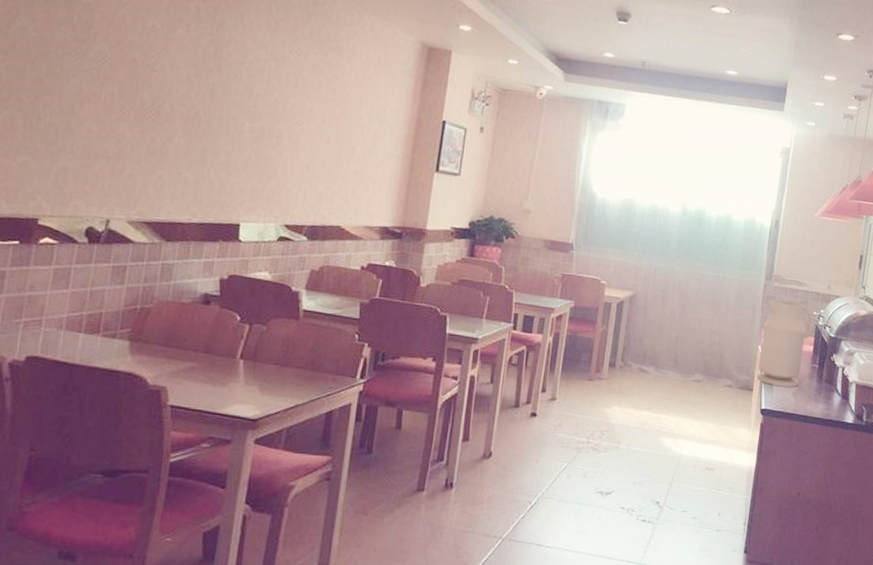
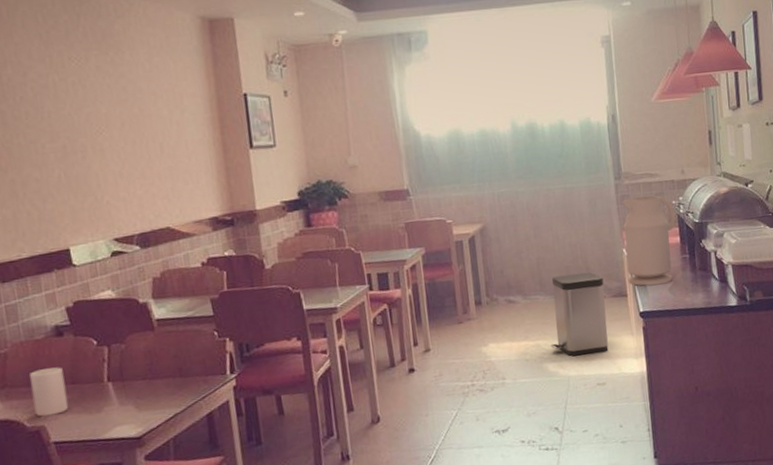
cup: none [161,332,200,379] -> present [28,367,69,417]
pedal bin: none [670,357,734,440] -> present [550,272,609,357]

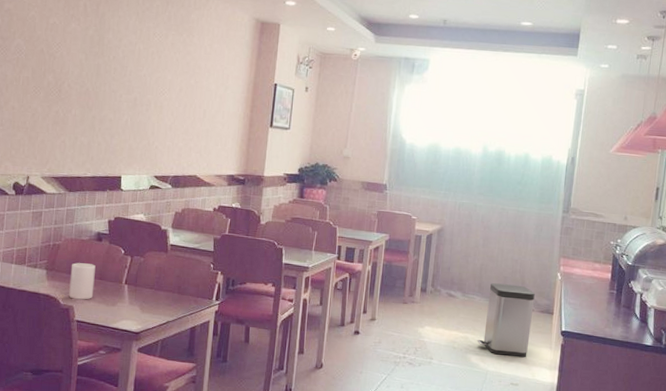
water jug: present [622,195,676,286] -> none [556,231,612,312]

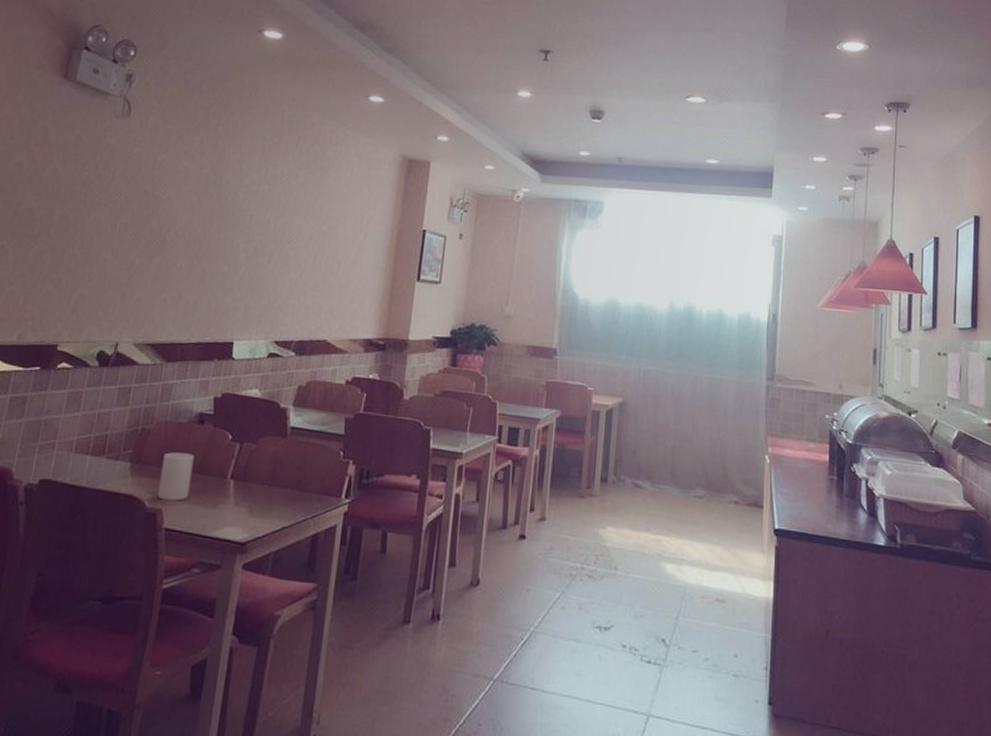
pedal bin: present [477,283,535,358] -> none [671,469,740,565]

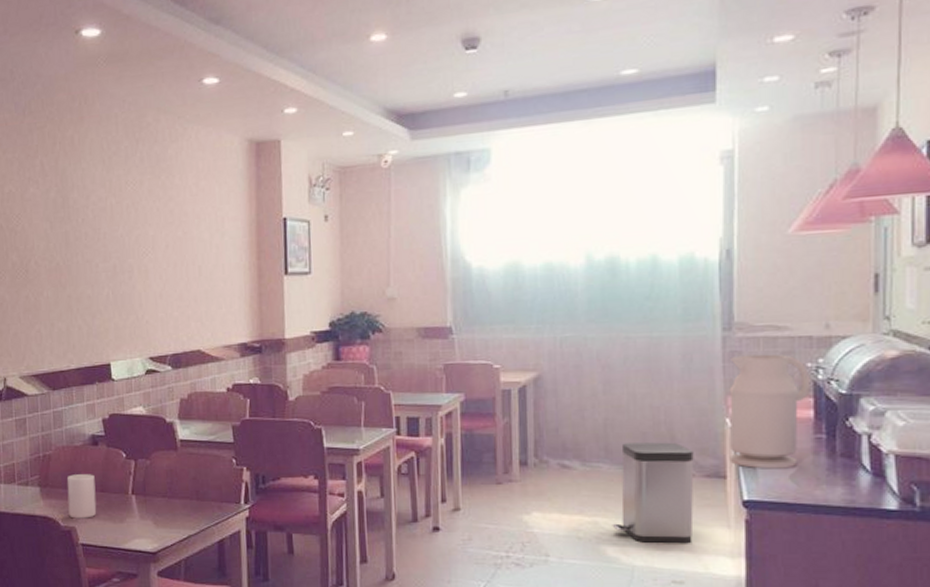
pedal bin: none [671,469,740,565] -> present [612,442,694,544]
water jug: none [766,402,828,504] -> present [729,354,811,469]

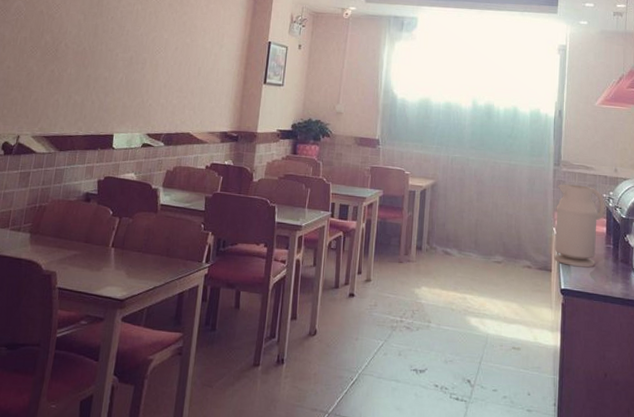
cup: present [66,474,97,519] -> none [52,225,82,265]
pedal bin: present [612,442,694,544] -> none [475,239,532,319]

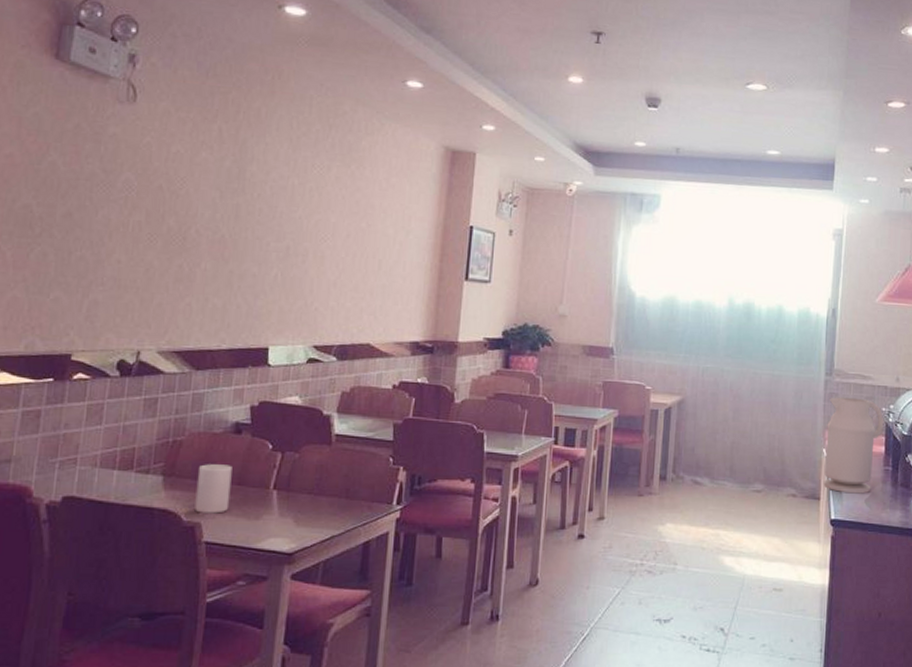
cup: none [52,225,82,265] -> present [194,464,232,514]

